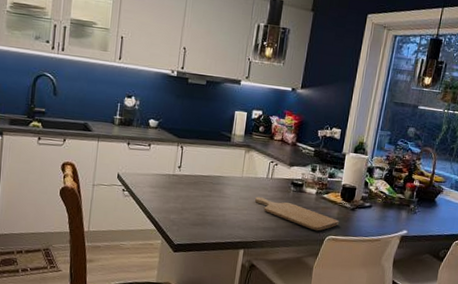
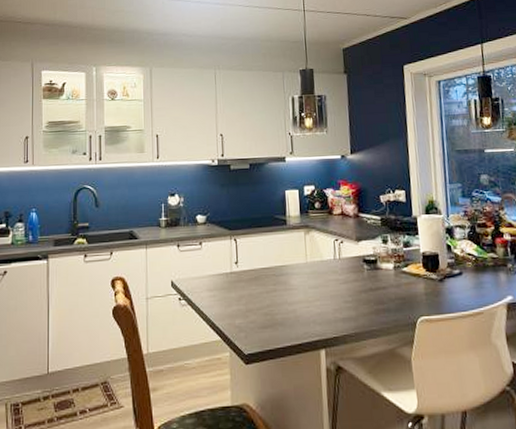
chopping board: present [255,196,339,231] -> none [326,282,429,313]

